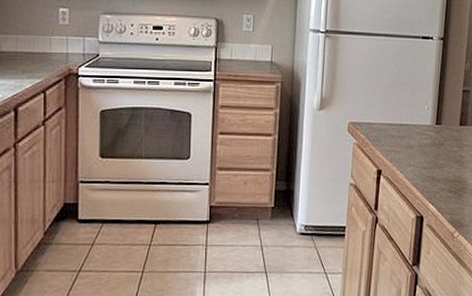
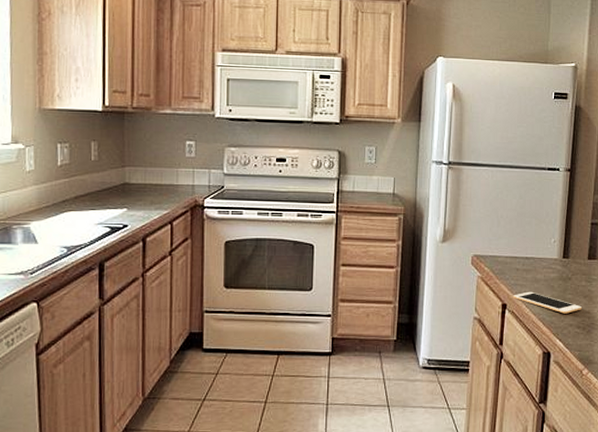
cell phone: none [388,157,453,179] -> present [513,291,581,314]

